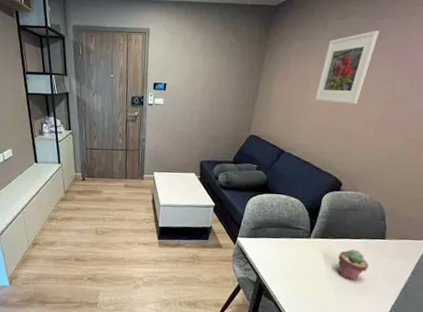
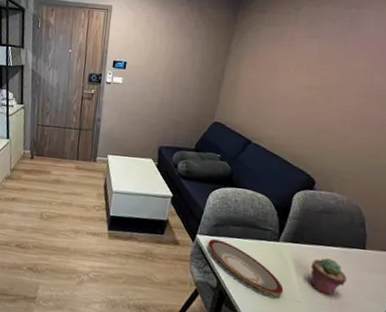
plate: none [248,240,315,284] -> present [208,239,284,296]
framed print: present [315,30,379,104] -> none [286,20,356,96]

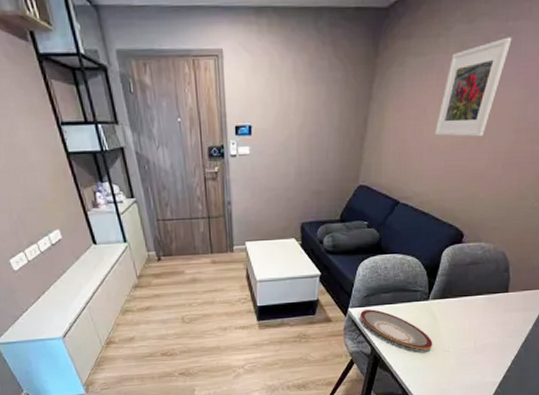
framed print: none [286,20,356,96] -> present [435,37,512,137]
potted succulent: present [310,258,347,296] -> none [457,307,490,341]

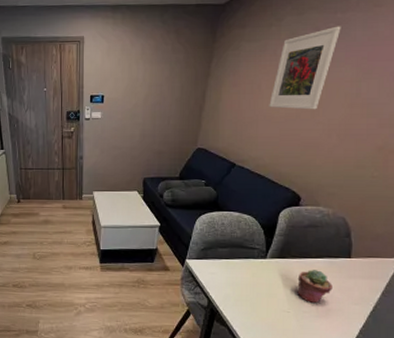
plate: present [360,309,433,350] -> none [197,262,272,308]
potted succulent: none [457,307,490,341] -> present [297,270,333,304]

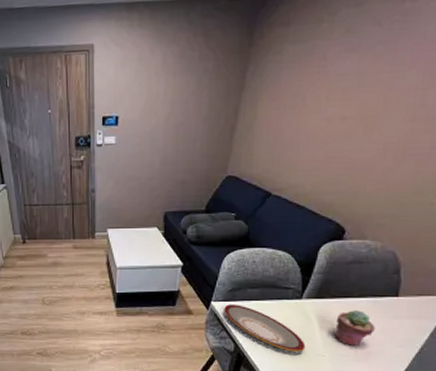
plate: none [197,262,272,308] -> present [224,304,306,352]
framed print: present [269,26,341,110] -> none [314,18,409,127]

